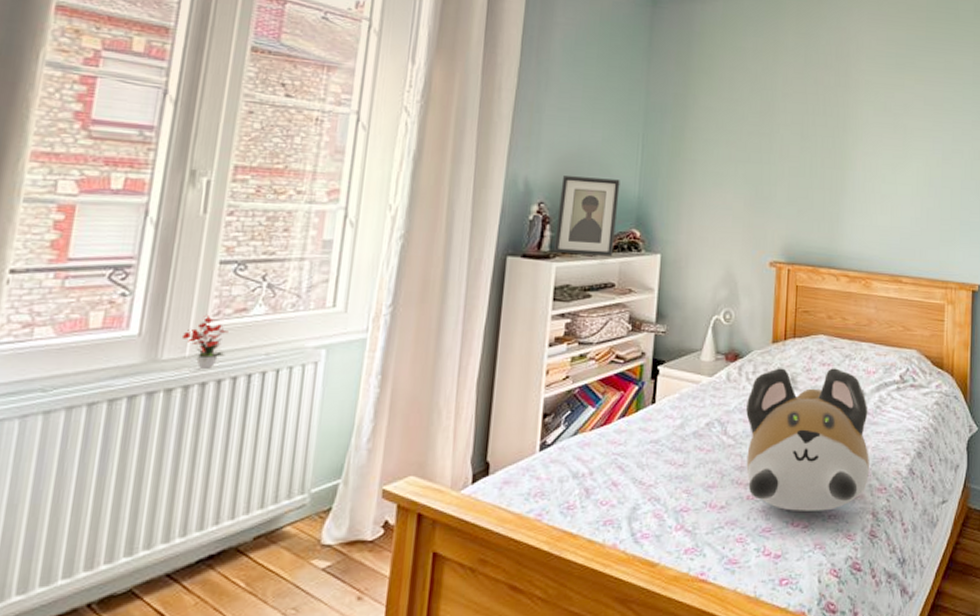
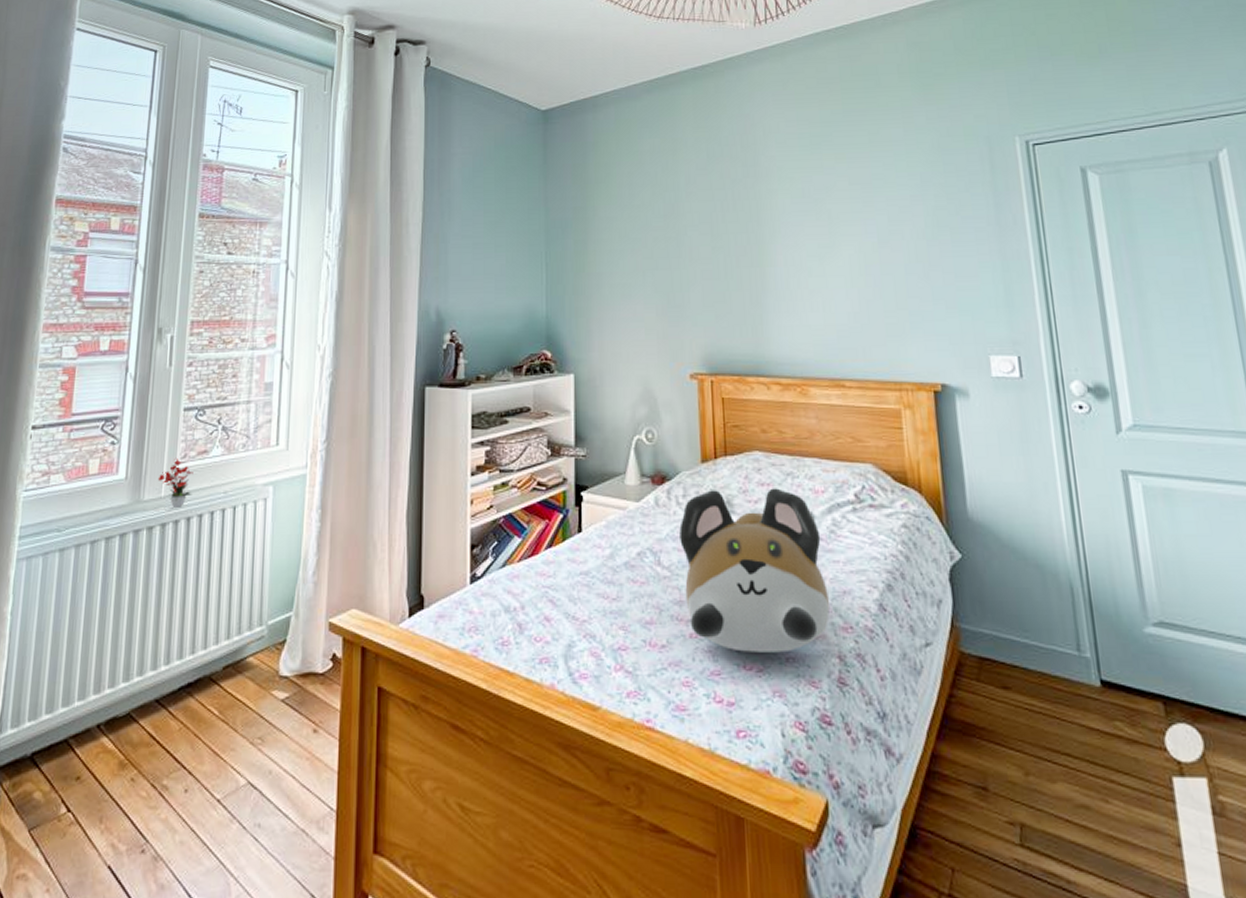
picture frame: present [553,176,620,257] -> none [468,301,527,381]

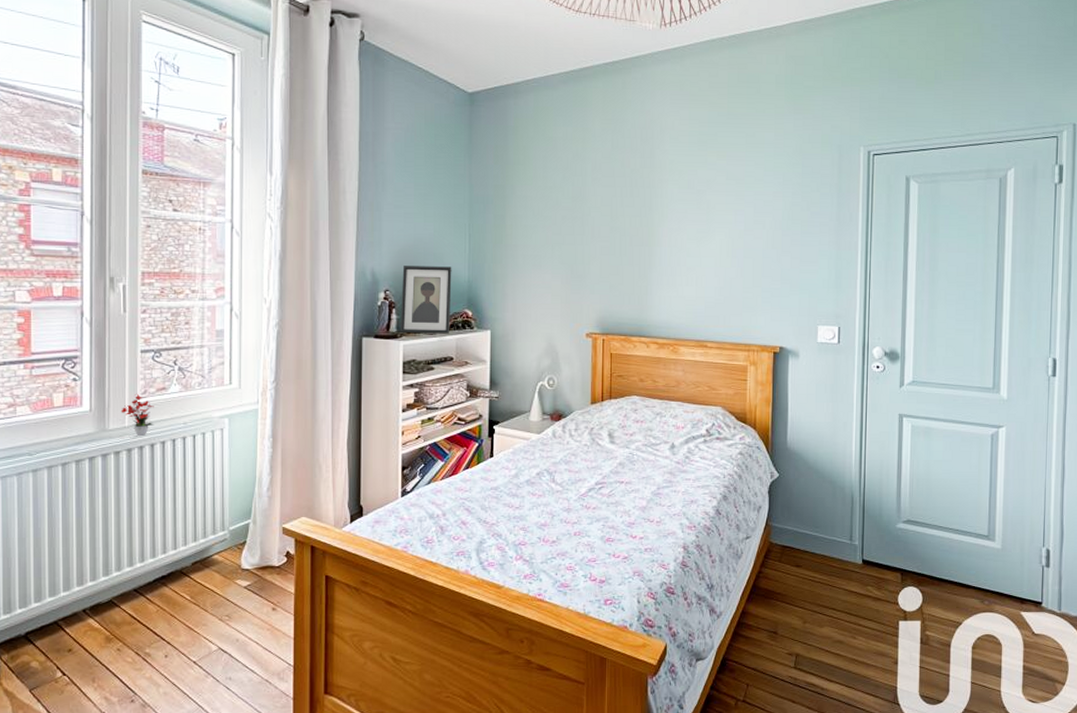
picture frame: none [468,301,527,381] -> present [399,266,452,334]
plush toy: present [679,488,830,653] -> none [571,424,680,545]

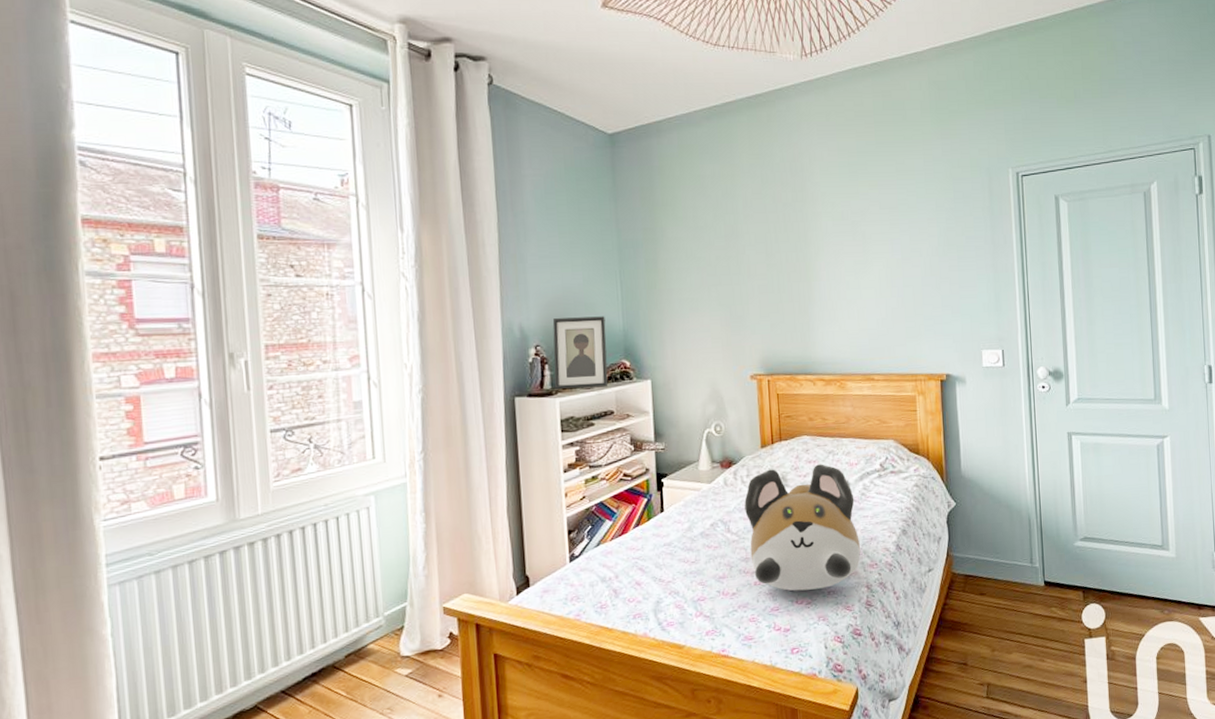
potted flower: present [121,393,154,437] -> none [252,477,291,524]
plush toy: none [571,424,680,545] -> present [744,464,860,591]

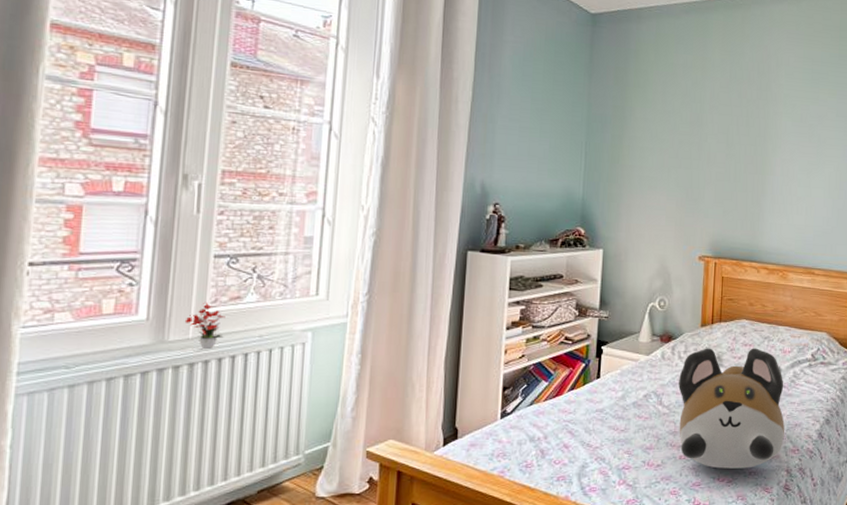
potted flower: none [252,477,291,524] -> present [184,302,225,350]
picture frame: present [552,316,608,390] -> none [508,180,566,251]

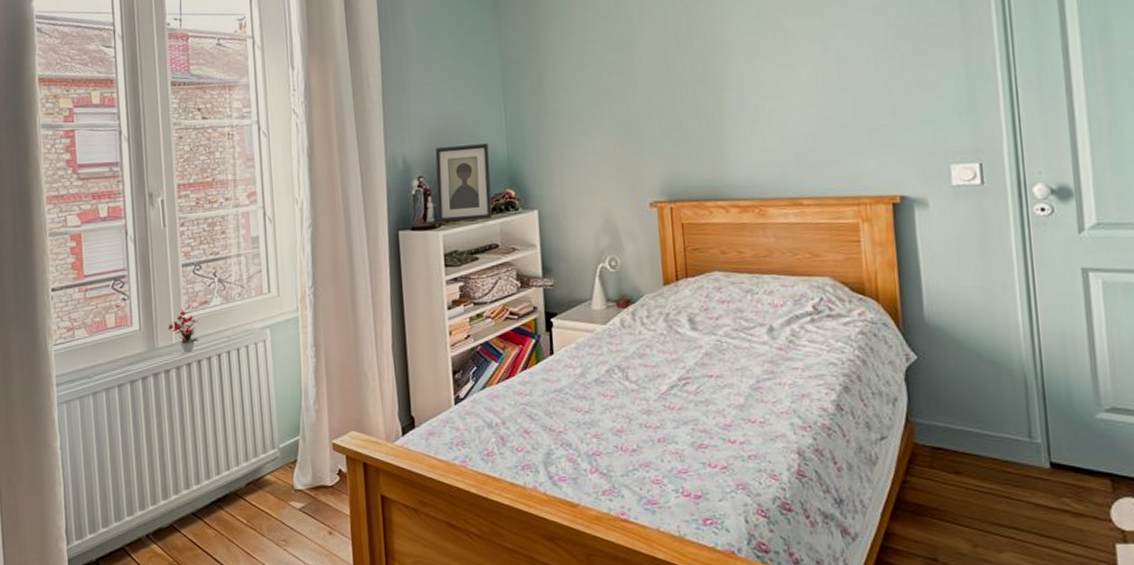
picture frame: none [508,180,566,251] -> present [435,143,493,223]
plush toy: present [679,348,785,469] -> none [645,304,789,452]

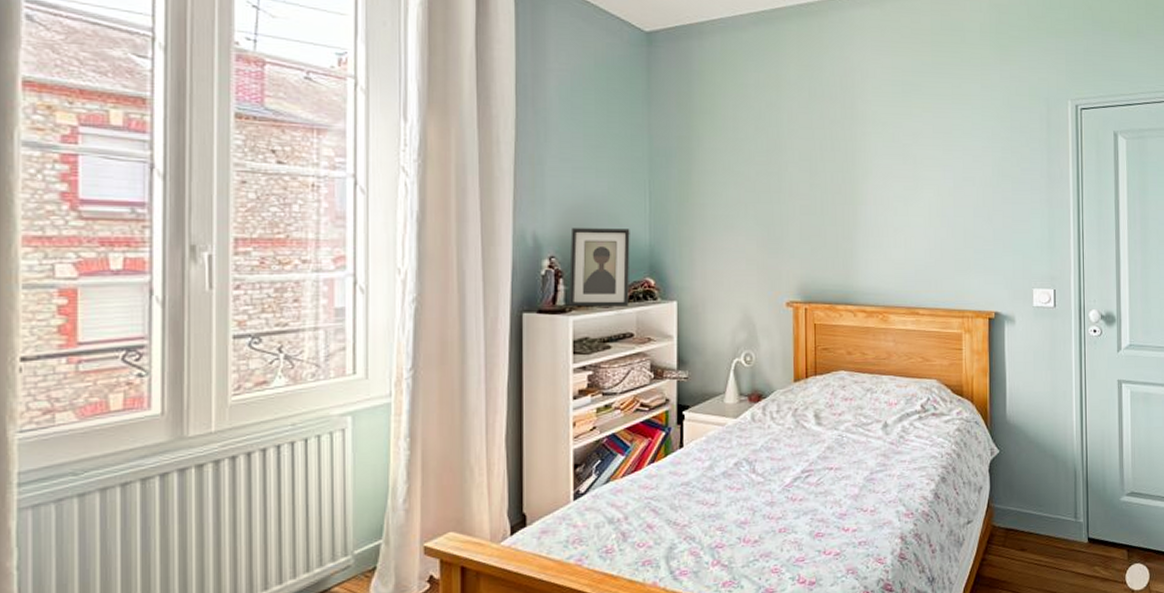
potted flower: present [167,309,200,354] -> none [205,389,251,444]

